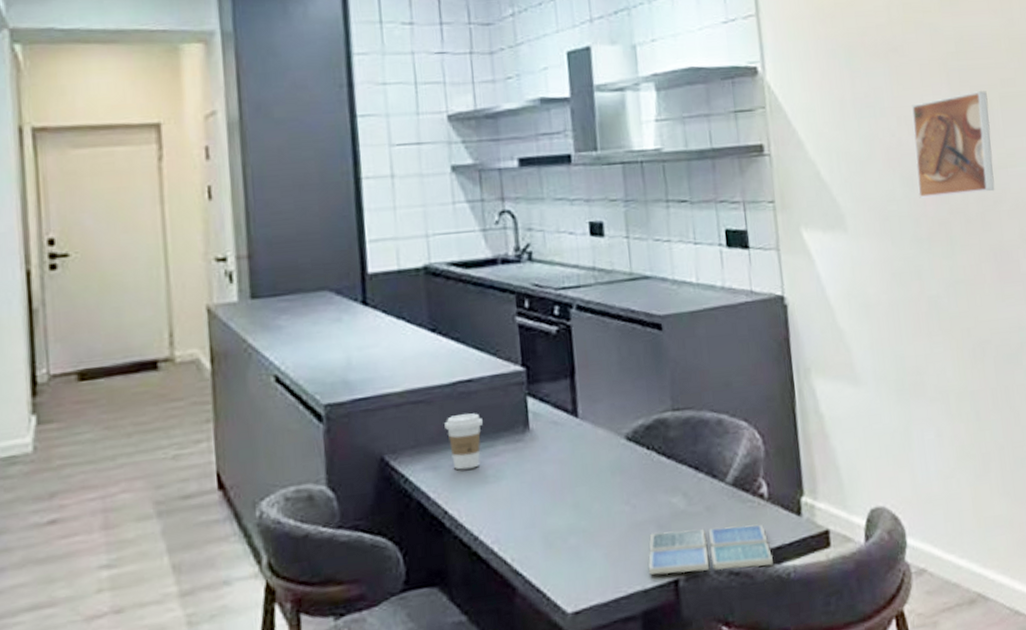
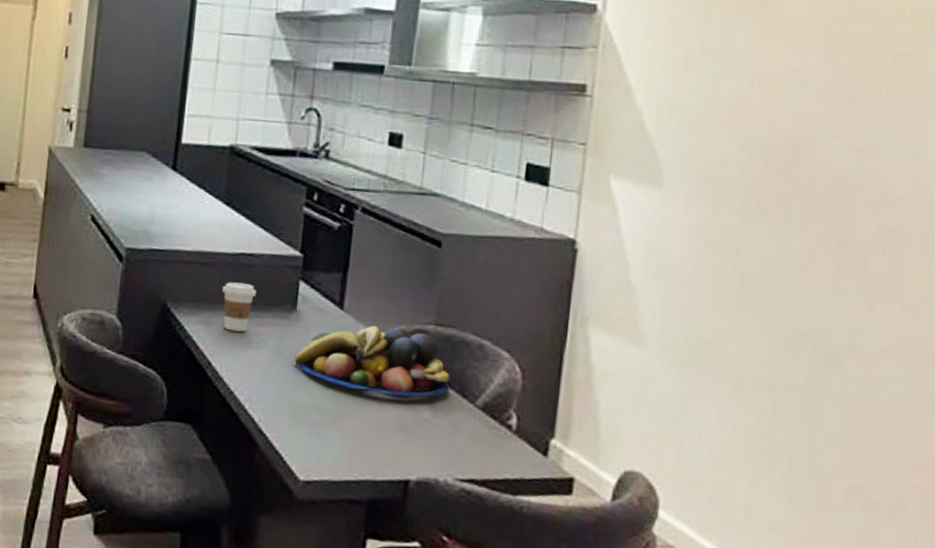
fruit bowl: none [537,422,699,500] -> present [294,325,450,398]
drink coaster: present [648,524,773,575] -> none [381,432,508,495]
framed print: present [912,90,995,198] -> none [757,62,872,176]

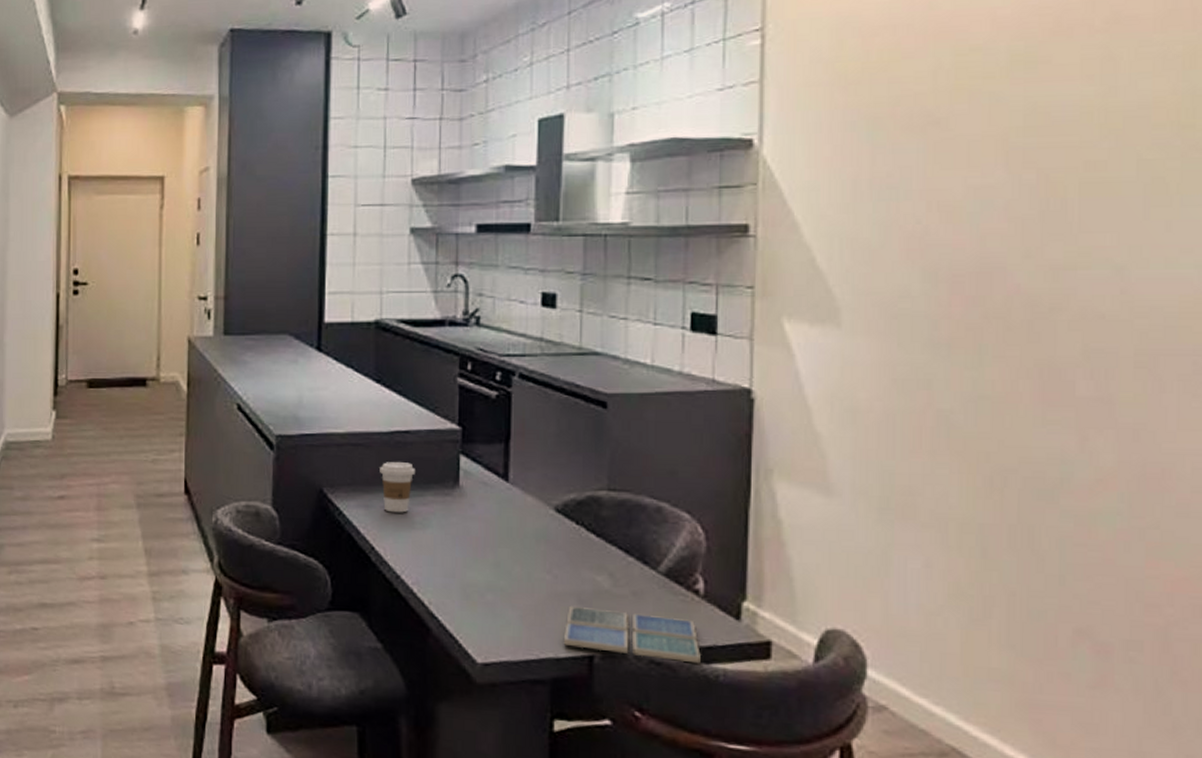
fruit bowl: present [294,325,450,398] -> none [461,495,629,568]
drink coaster: none [381,432,508,495] -> present [563,605,701,664]

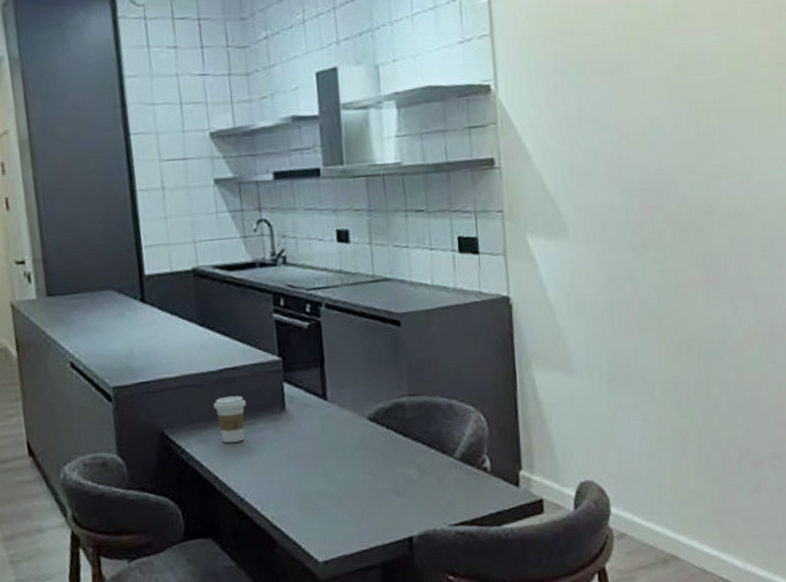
drink coaster: present [563,605,701,664] -> none [387,493,494,533]

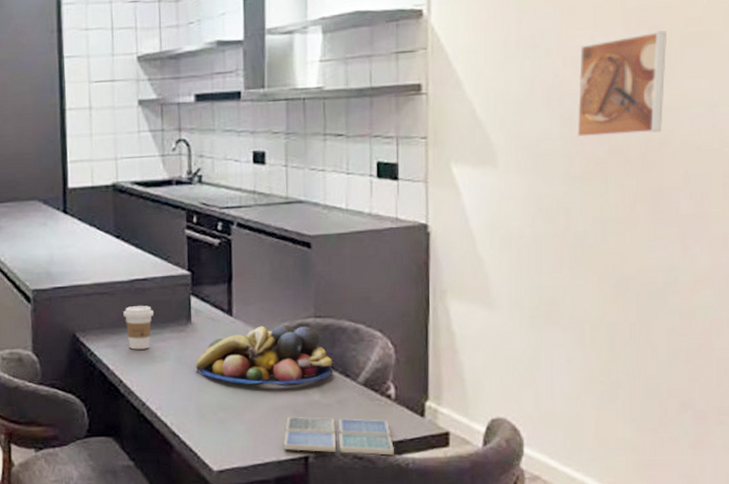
fruit bowl: none [293,405,431,470] -> present [195,325,334,385]
drink coaster: none [387,493,494,533] -> present [283,416,394,456]
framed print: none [633,105,708,208] -> present [577,30,666,138]

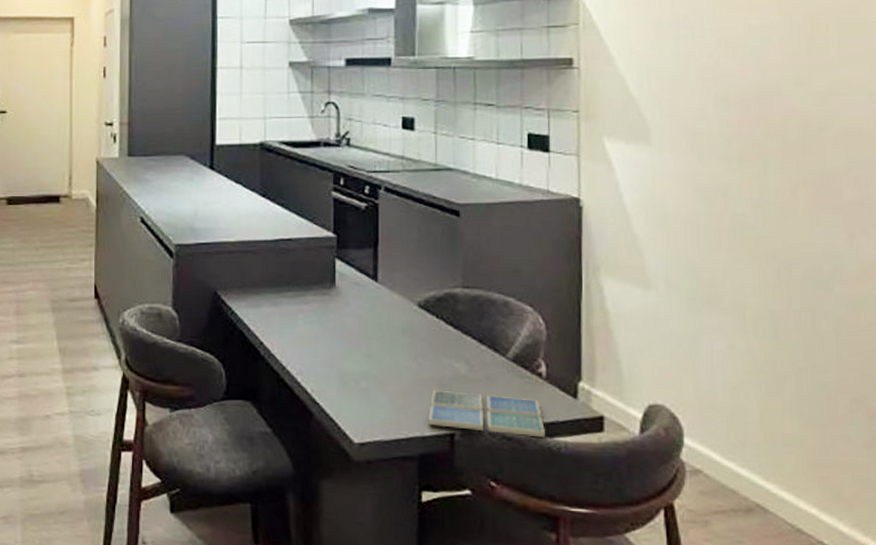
coffee cup: present [123,306,154,350] -> none [266,266,297,311]
fruit bowl: present [195,325,334,385] -> none [338,293,482,357]
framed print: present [577,30,666,138] -> none [733,15,824,119]

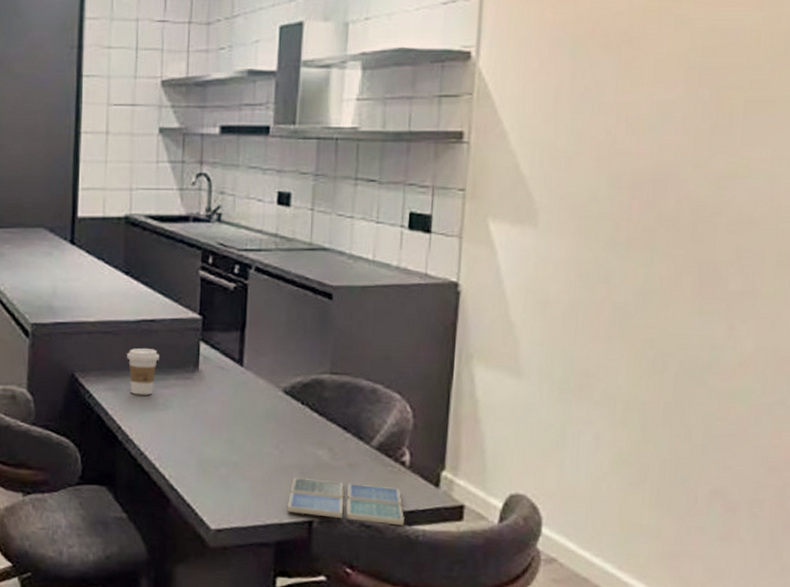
coffee cup: none [266,266,297,311] -> present [127,348,159,395]

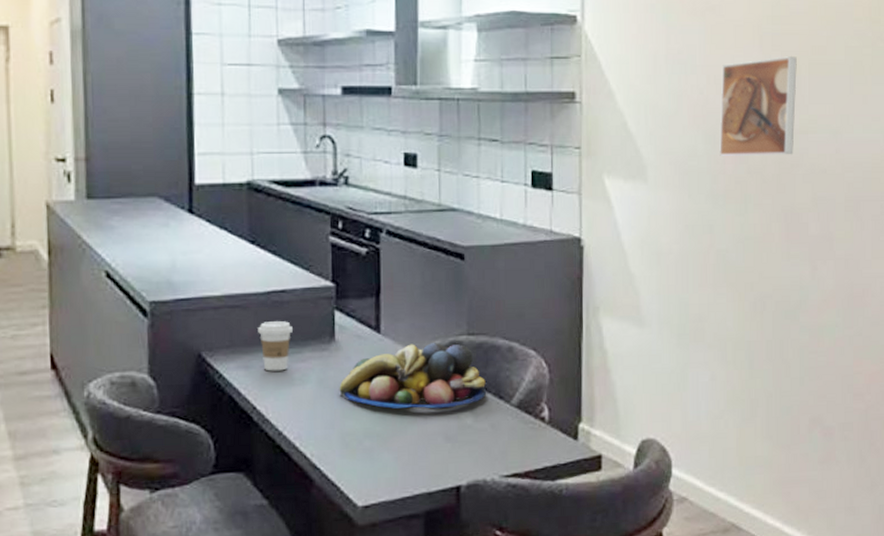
fruit bowl: none [200,379,347,444] -> present [339,343,487,409]
drink coaster: present [286,477,404,526] -> none [433,443,548,482]
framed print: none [625,91,730,202] -> present [719,55,797,156]

